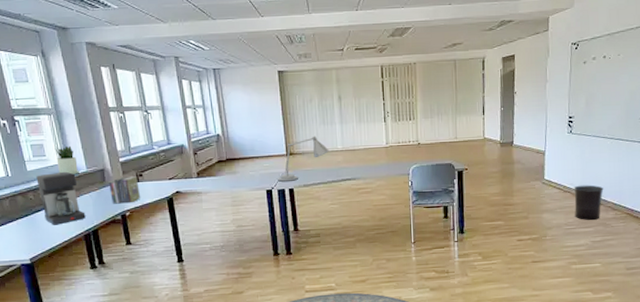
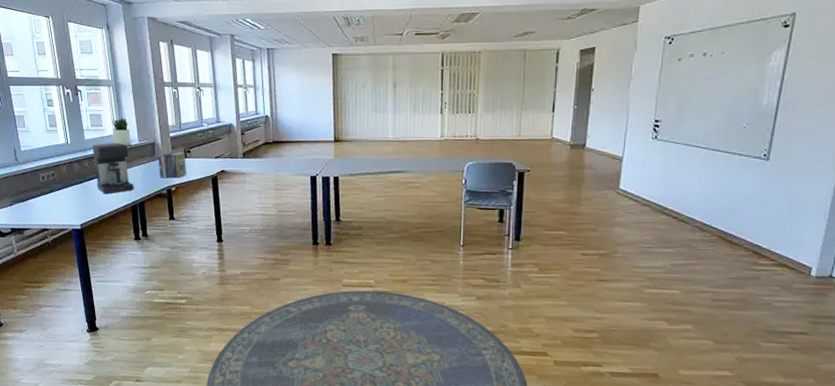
desk lamp: present [278,136,329,182] -> none [323,123,379,169]
waste bin: present [574,185,604,220] -> none [653,199,692,240]

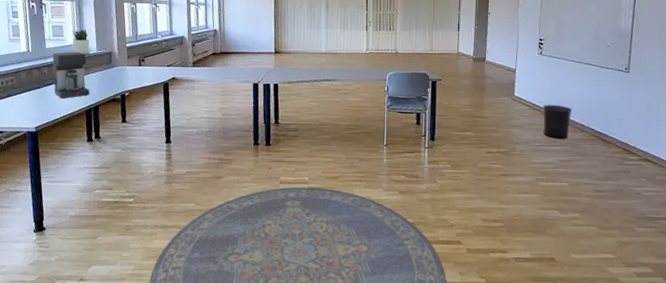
books: present [158,152,187,179] -> none [113,60,141,85]
waste bin: none [653,199,692,240] -> present [543,104,572,139]

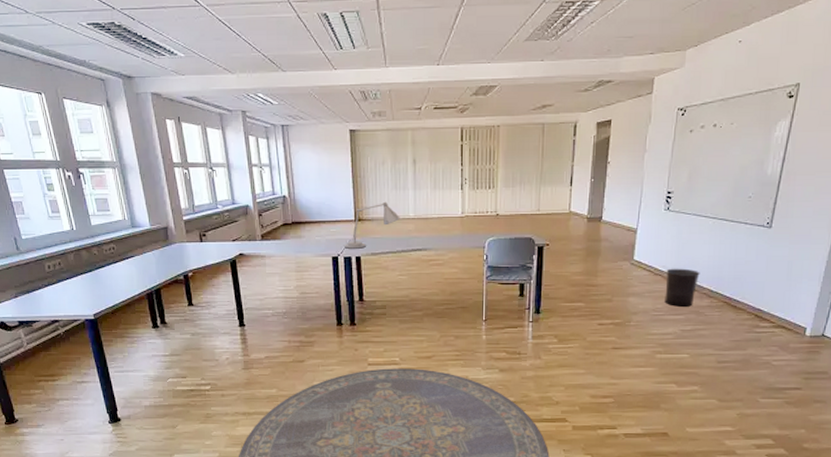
coffee maker: present [52,51,90,99] -> none [100,227,149,282]
planter: present [72,29,91,55] -> none [119,201,144,231]
desk lamp: none [264,38,314,77] -> present [344,201,400,249]

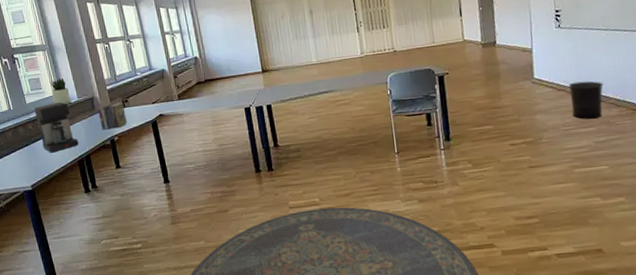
coffee maker: none [100,227,149,282] -> present [34,102,79,153]
planter: none [119,201,144,231] -> present [49,77,73,105]
books: none [172,236,204,264] -> present [98,102,128,130]
desk lamp: present [344,201,400,249] -> none [255,51,304,99]

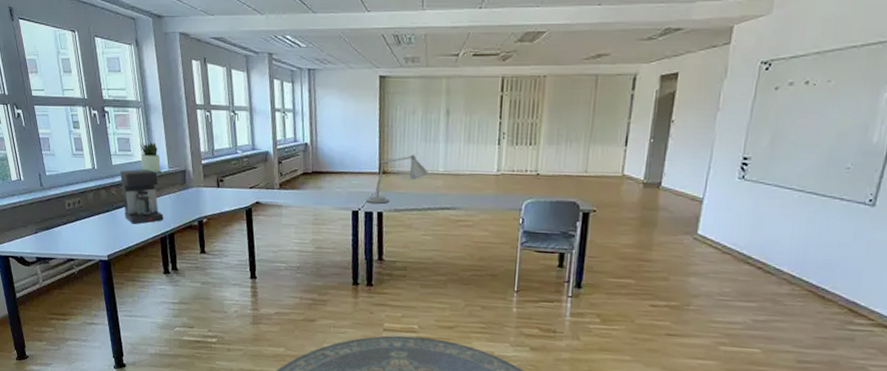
books: present [98,102,128,130] -> none [188,180,220,209]
desk lamp: none [255,51,304,99] -> present [366,154,429,204]
waste bin: present [568,81,604,119] -> none [733,246,780,293]

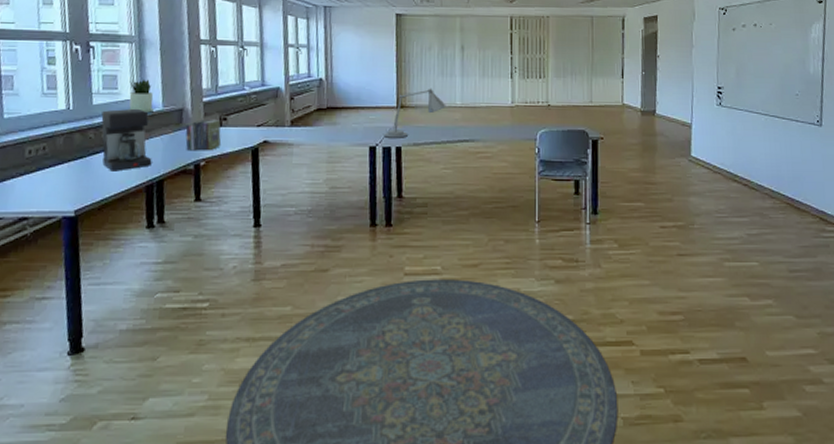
books: none [188,180,220,209] -> present [185,120,222,151]

